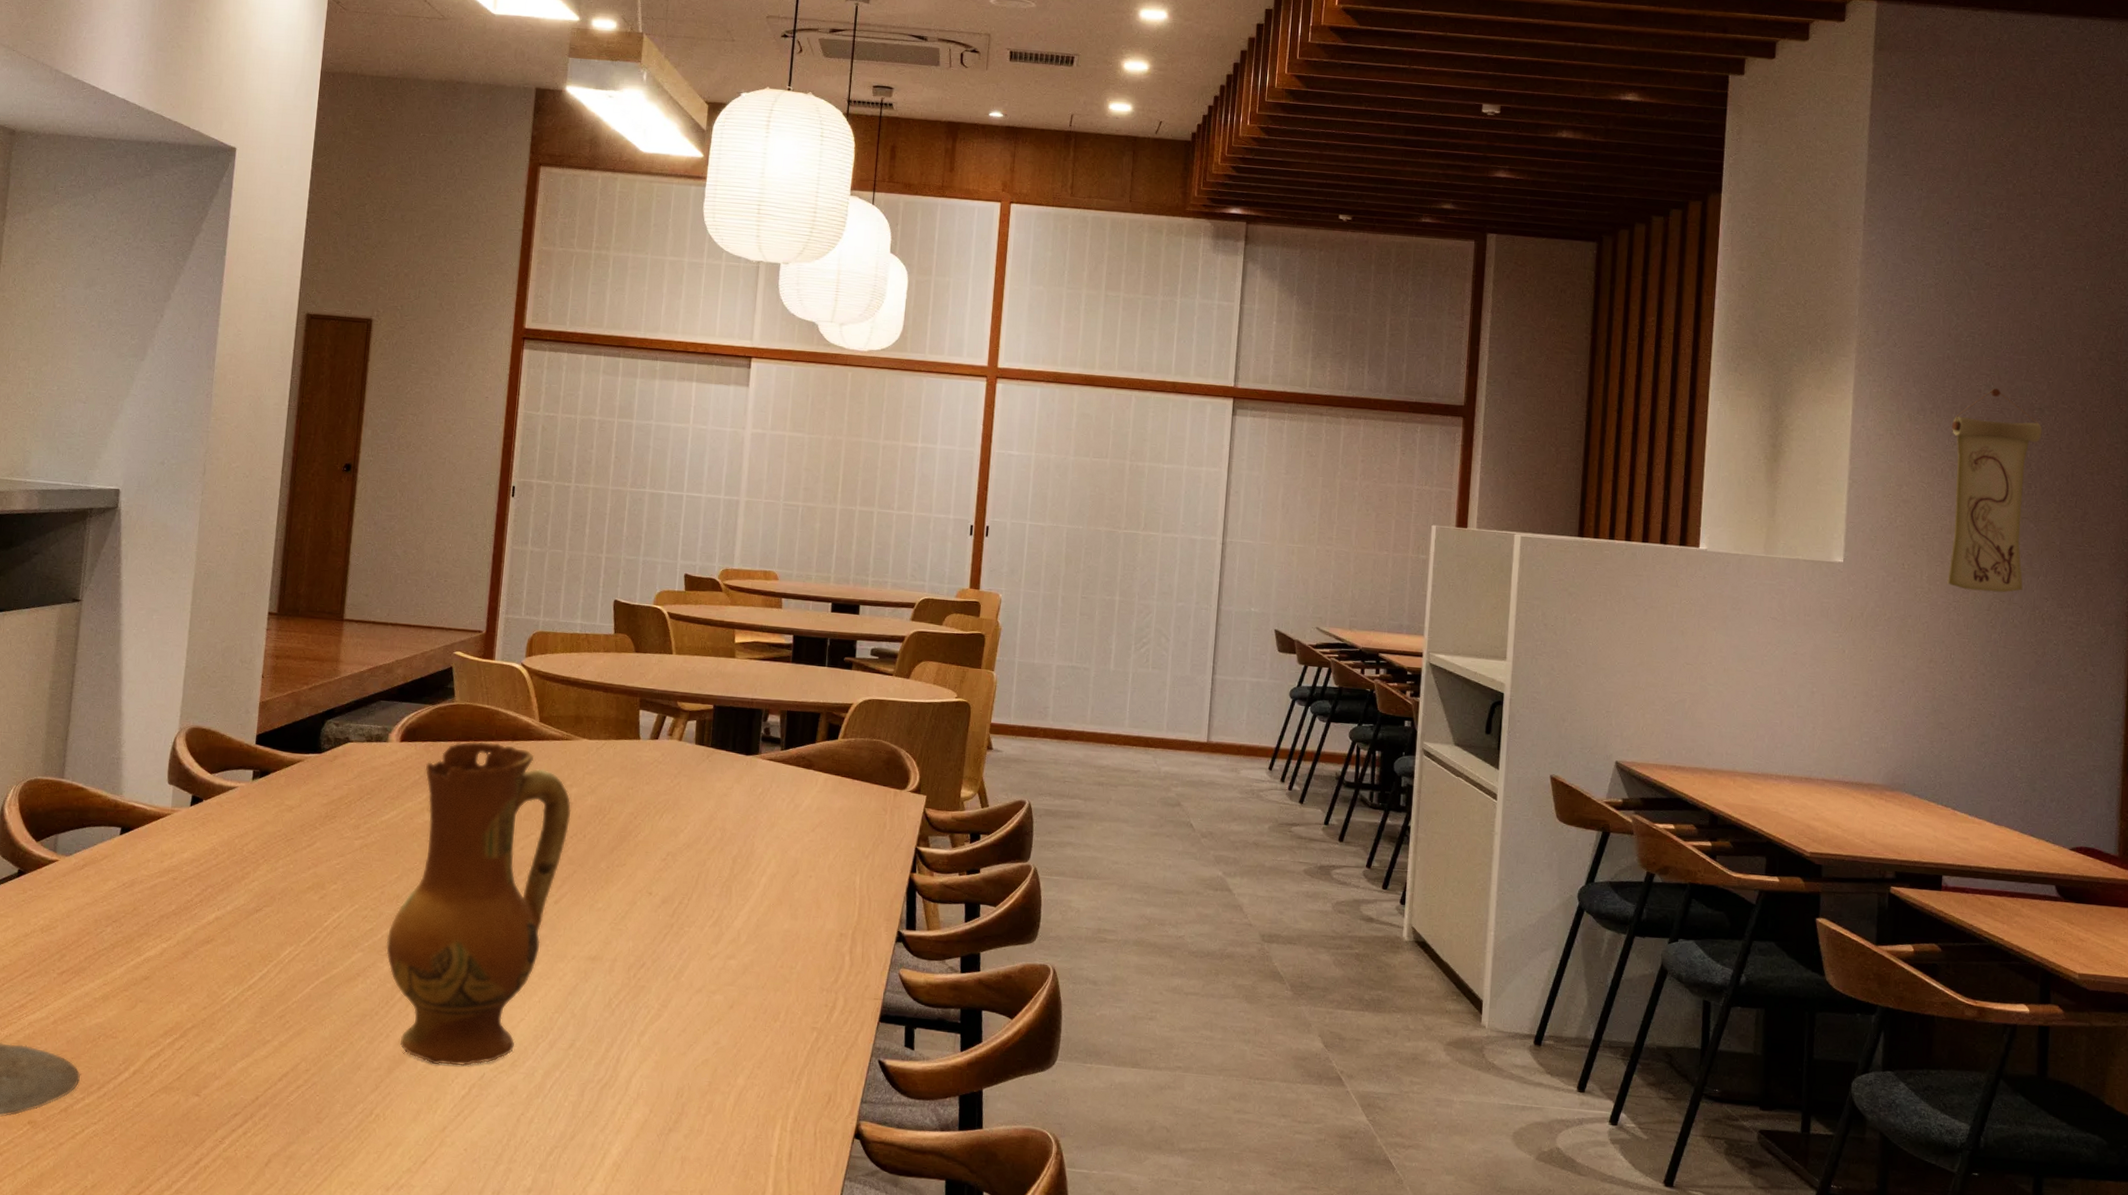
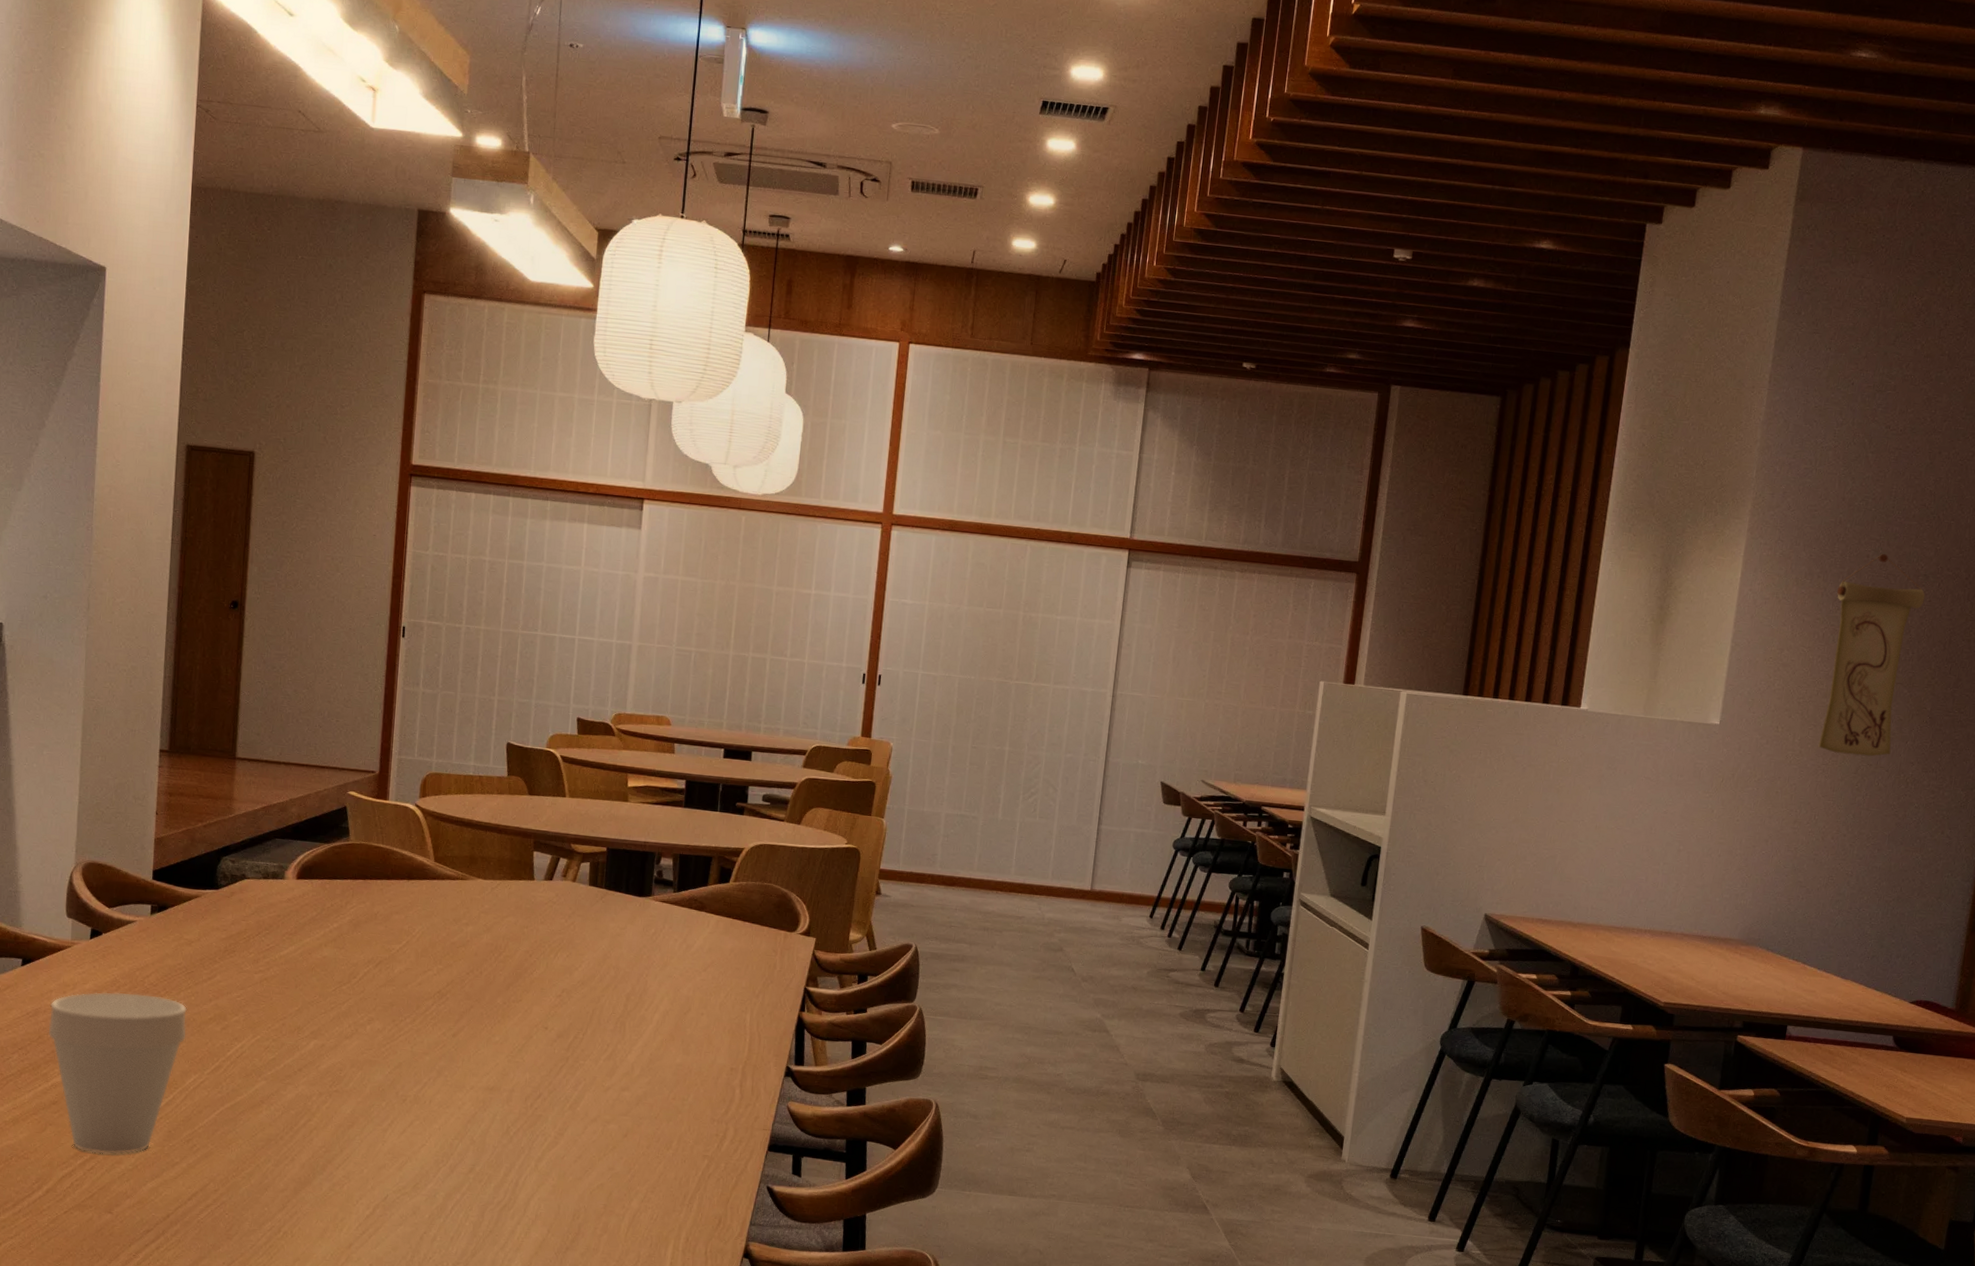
cup: none [143,861,285,1033] -> present [48,992,187,1155]
ceramic jug: present [386,741,572,1066] -> none [289,879,468,1188]

